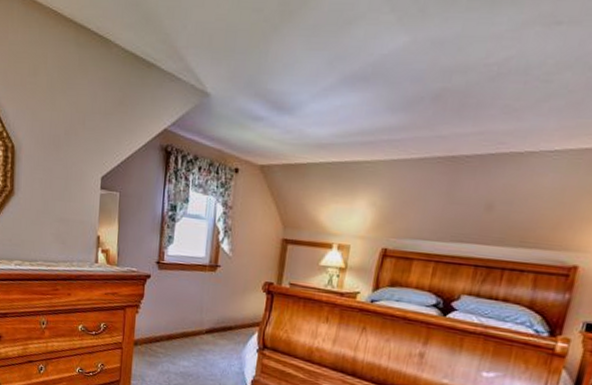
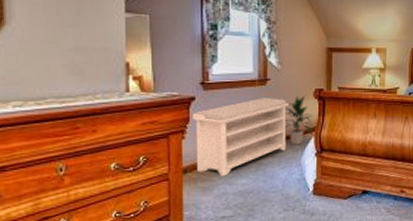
bench: none [145,284,237,355] -> present [192,98,290,177]
indoor plant: none [230,287,259,338] -> present [285,95,314,145]

